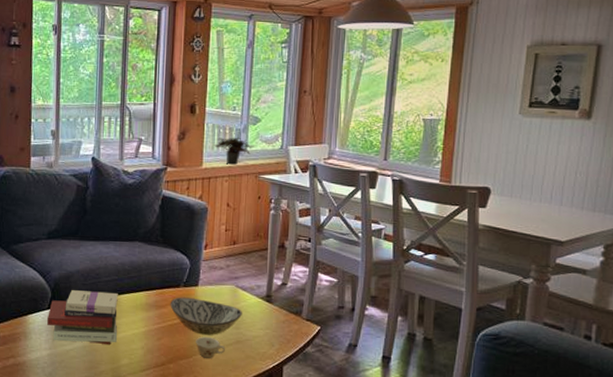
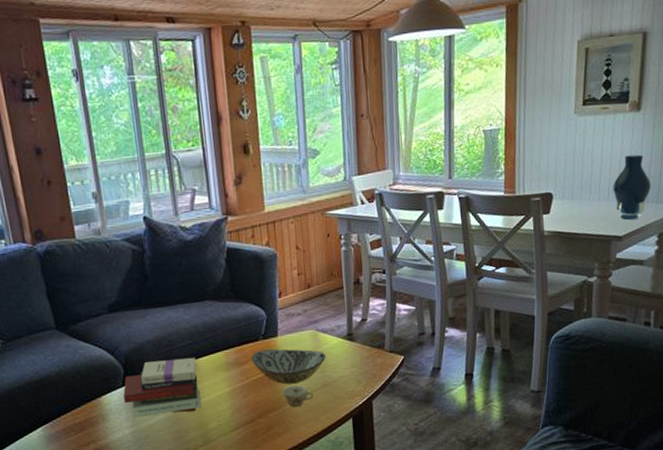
potted plant: present [214,137,254,166] -> none [274,173,317,206]
vase: none [556,161,600,226] -> present [613,154,652,220]

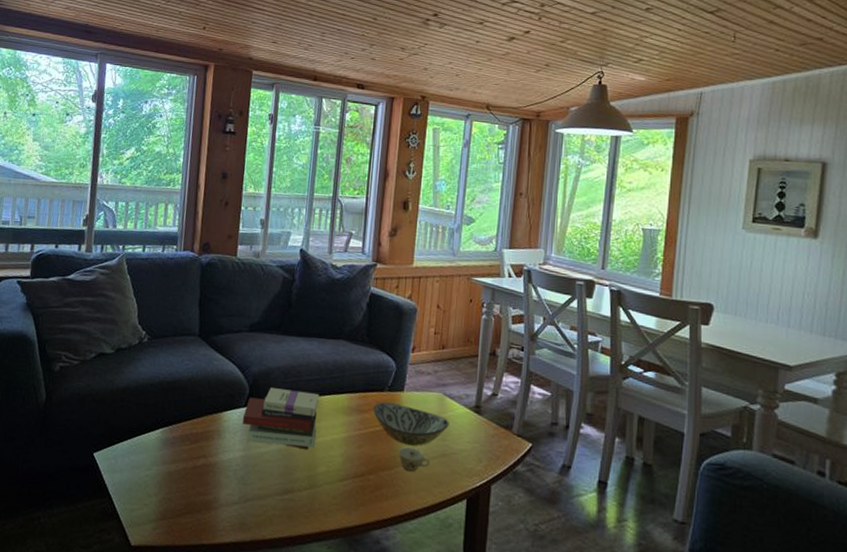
vase: present [613,154,652,220] -> none [783,281,829,351]

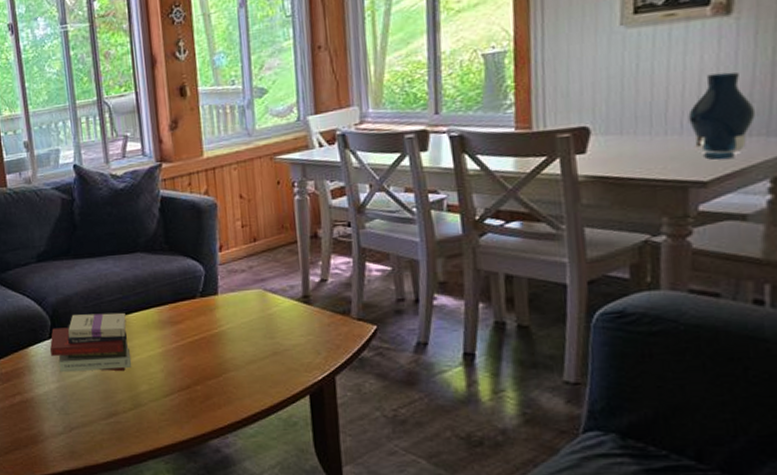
decorative bowl: present [373,402,449,446] -> none [187,308,276,349]
teacup: present [398,446,430,472] -> none [223,350,261,376]
vase: none [783,281,829,351] -> present [688,72,756,160]

